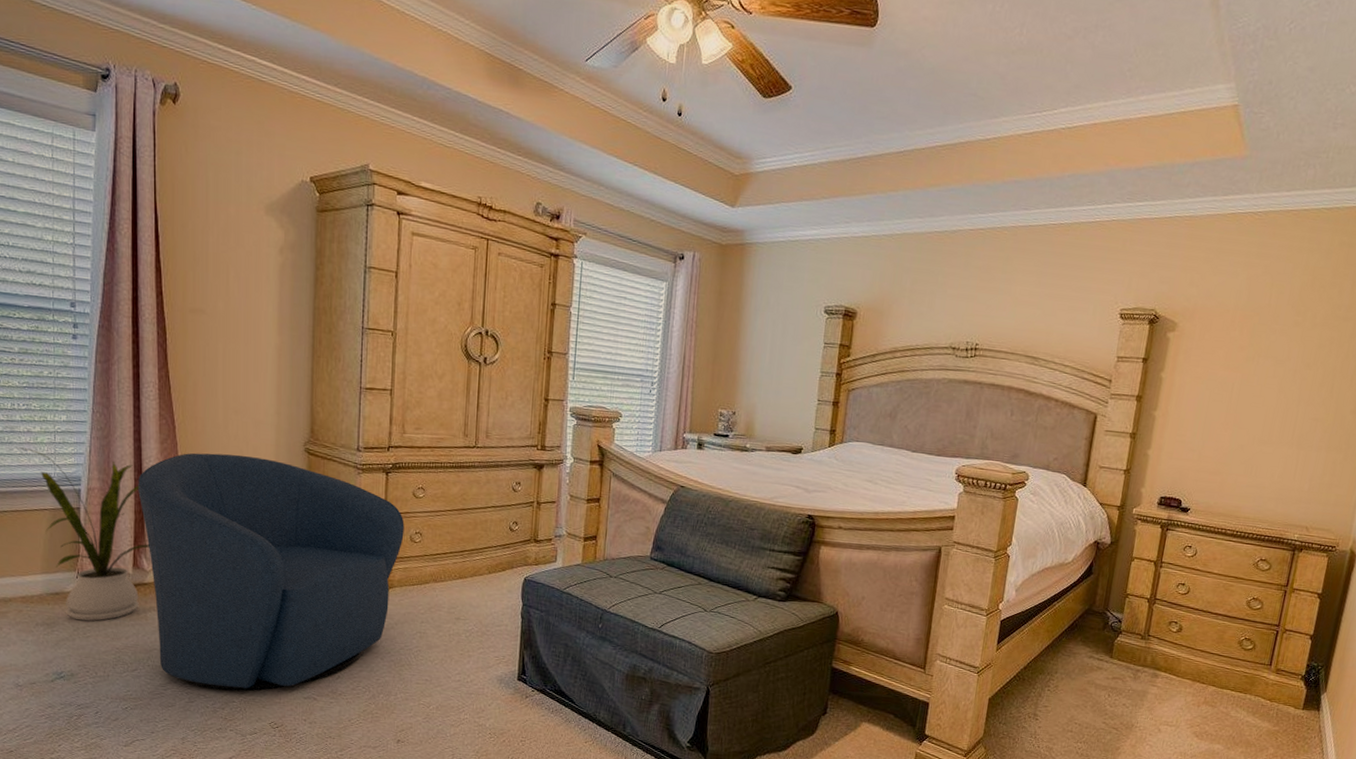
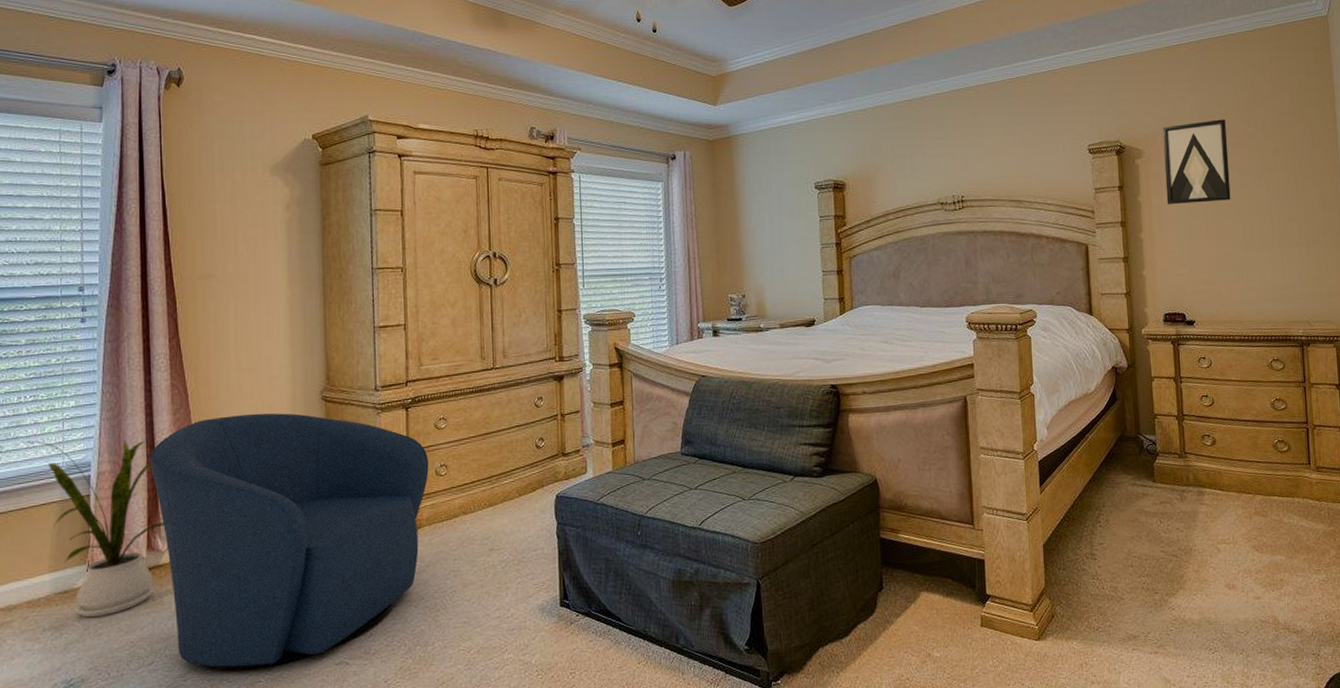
wall art: none [1190,301,1275,391] -> present [1163,119,1231,205]

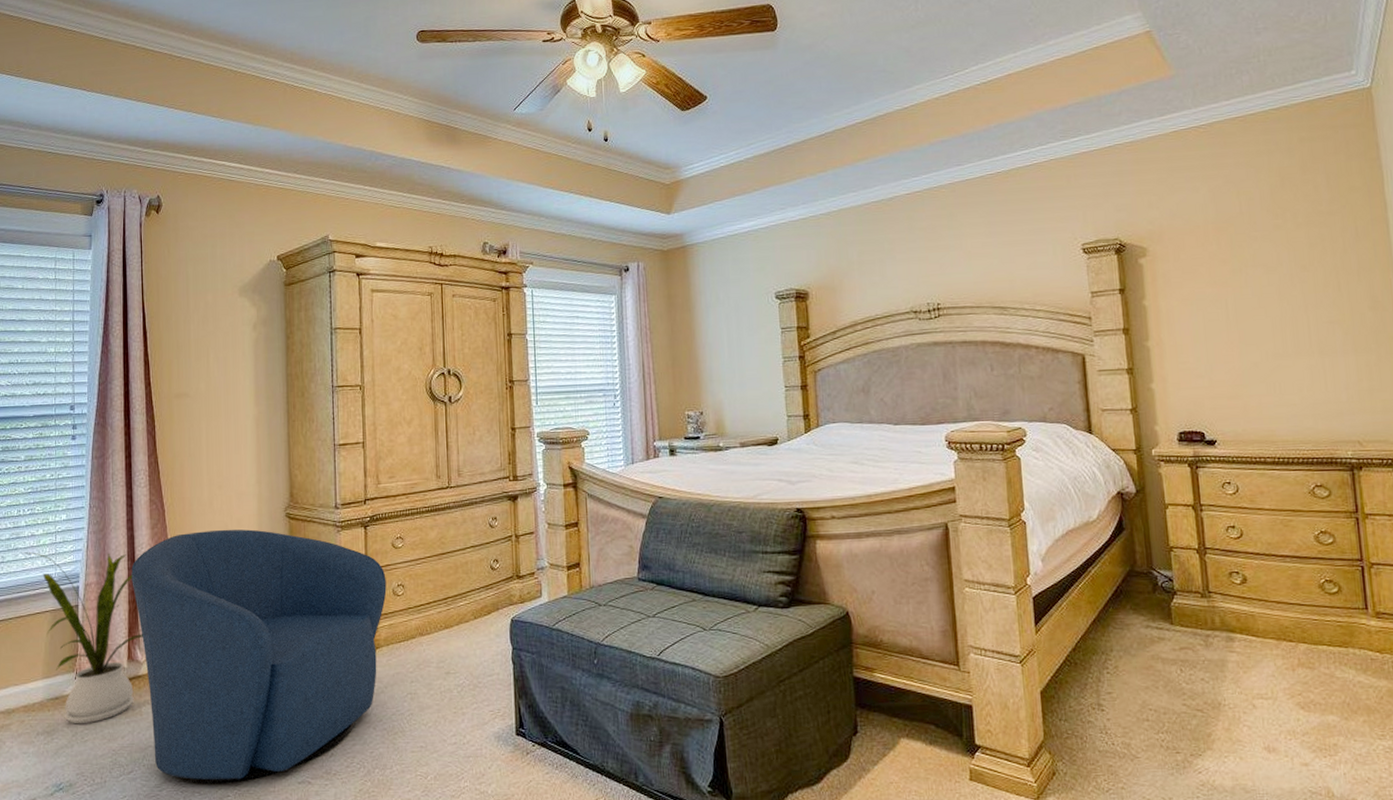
wall art: present [1163,119,1231,205] -> none [1170,210,1257,309]

